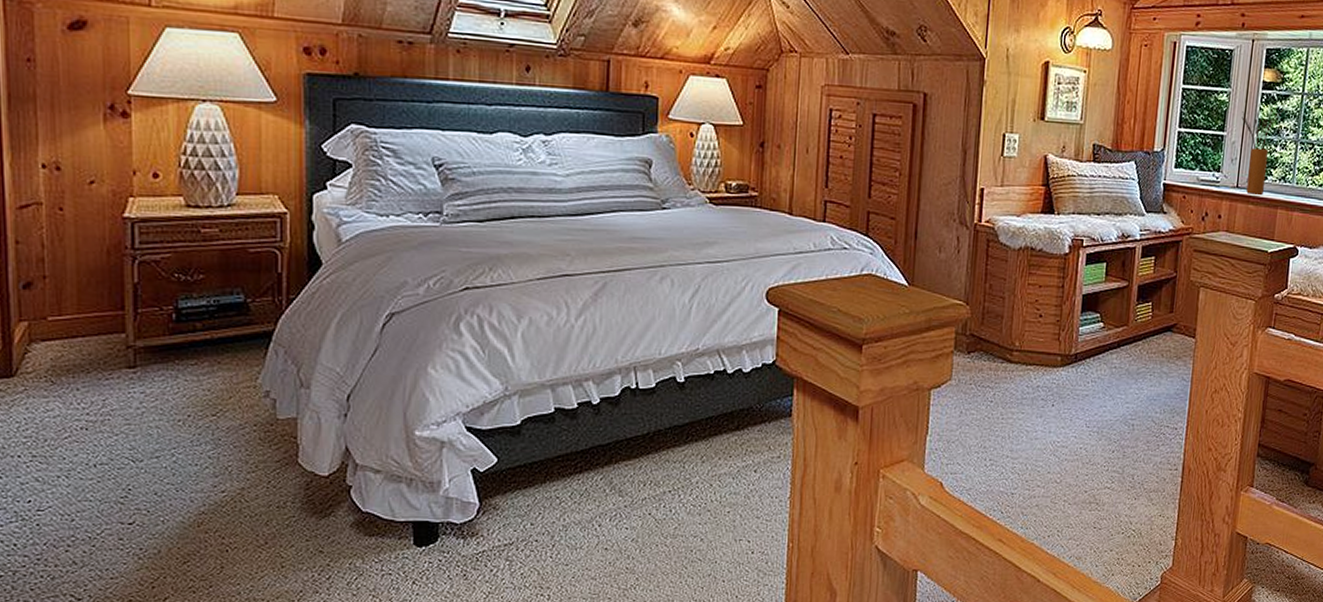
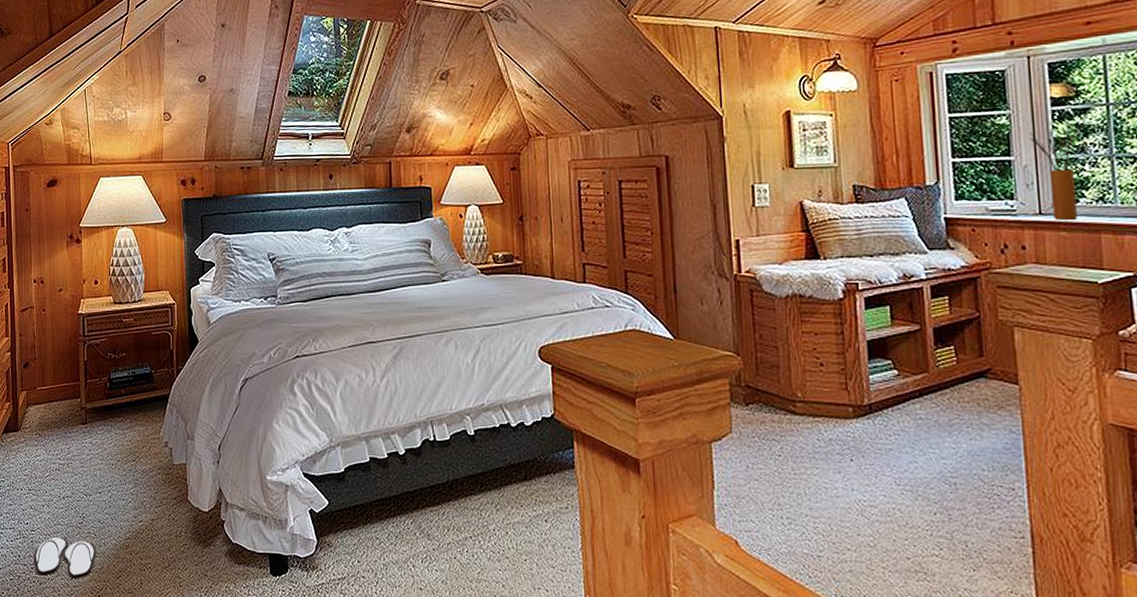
slippers: none [40,517,150,569] -> present [33,537,97,579]

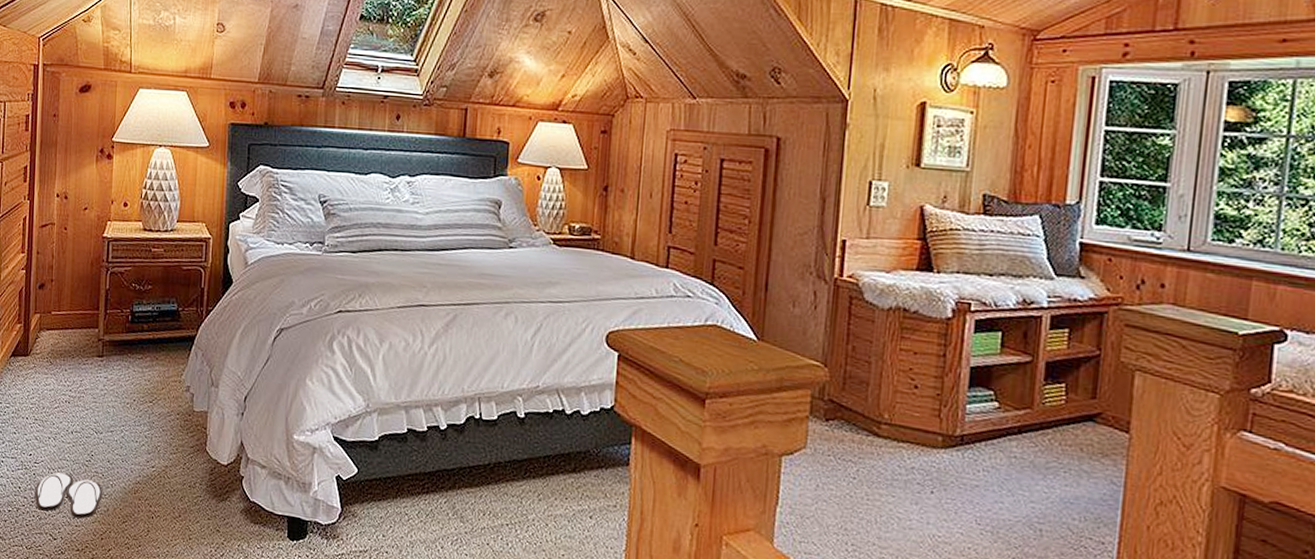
vase: present [1030,122,1086,221] -> none [1192,153,1259,263]

